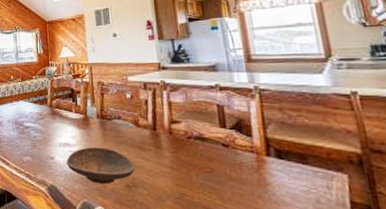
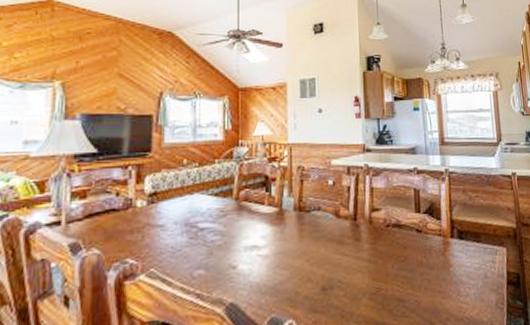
decorative bowl: present [66,147,135,185] -> none [252,246,333,292]

